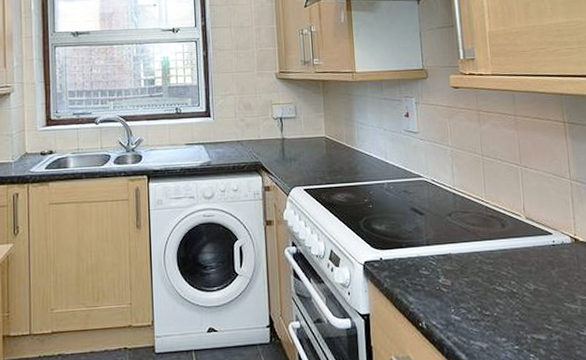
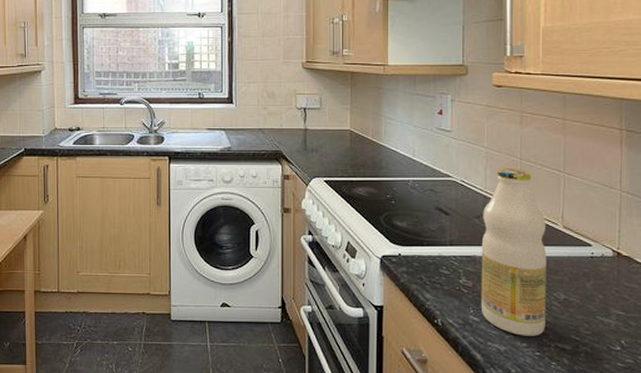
bottle: none [453,164,521,331] -> present [480,167,547,336]

